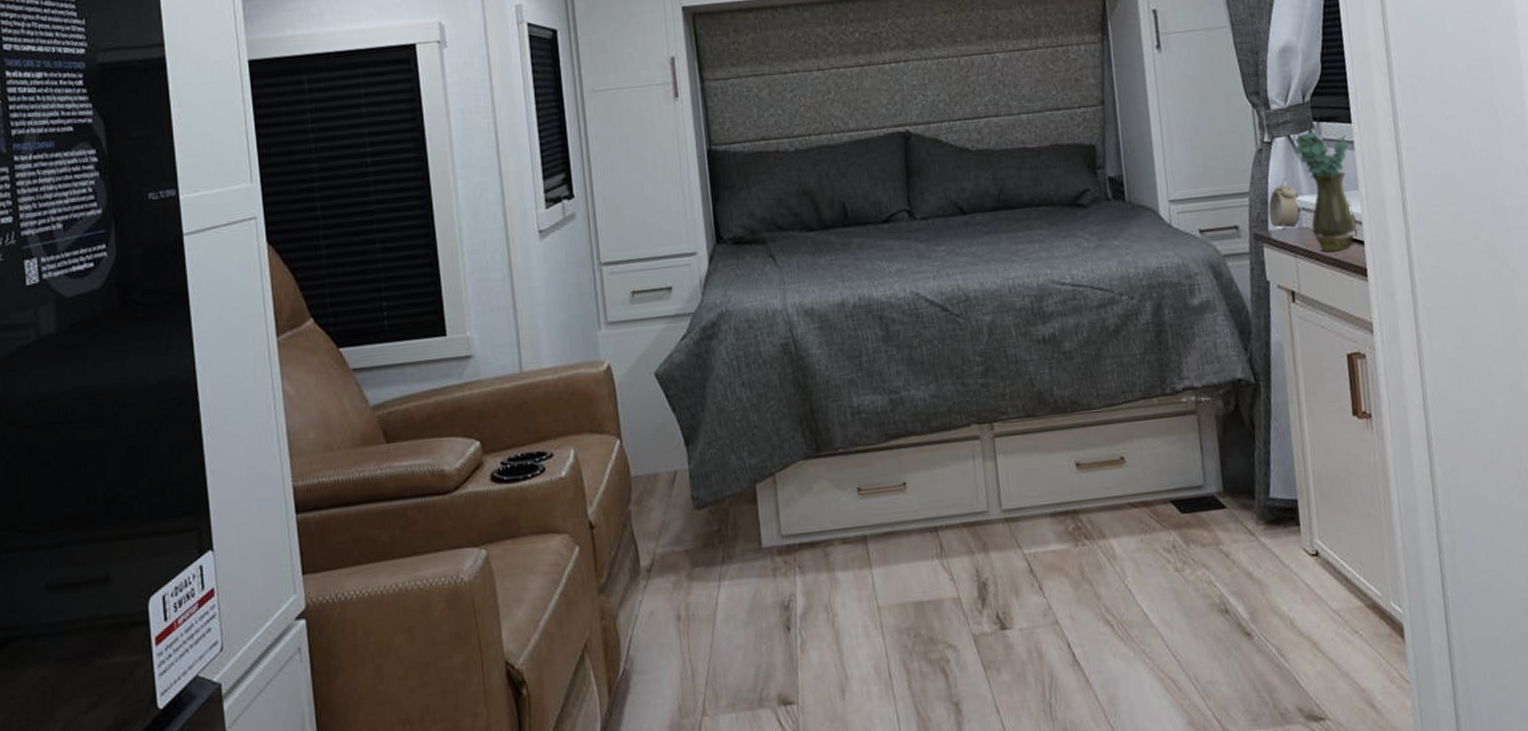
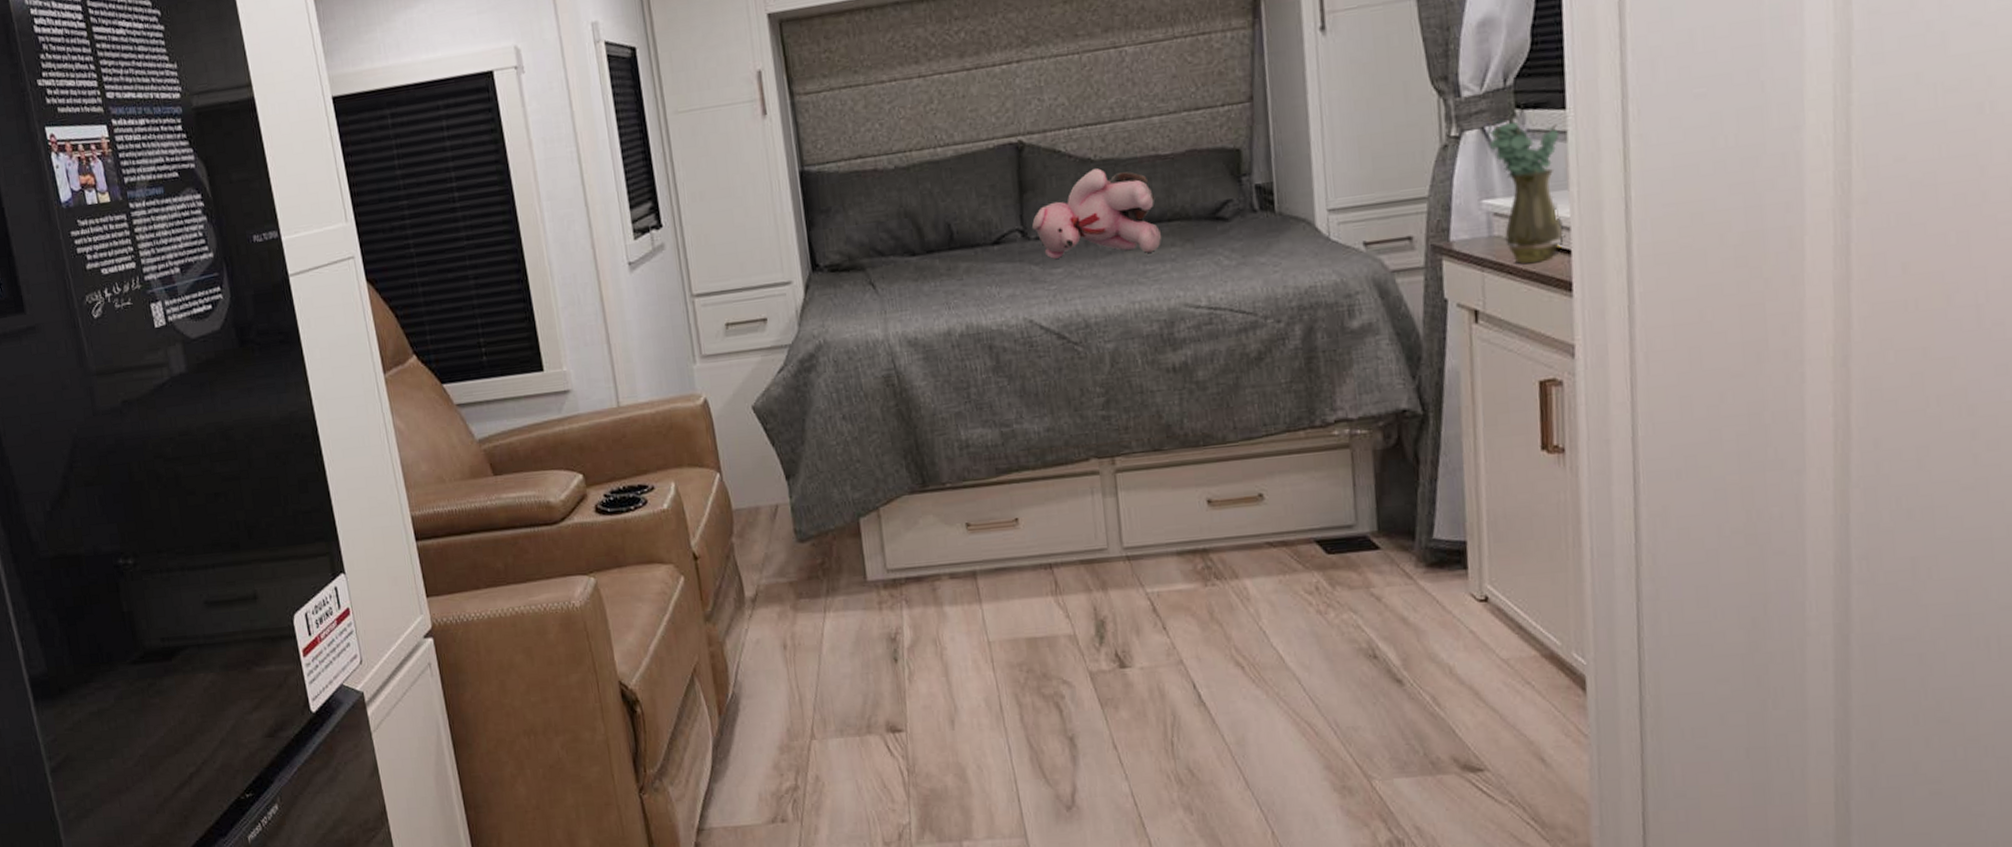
stuffed bear: none [918,158,1031,237] -> present [1032,168,1162,259]
alarm clock: present [1268,178,1301,230] -> none [1451,179,1492,240]

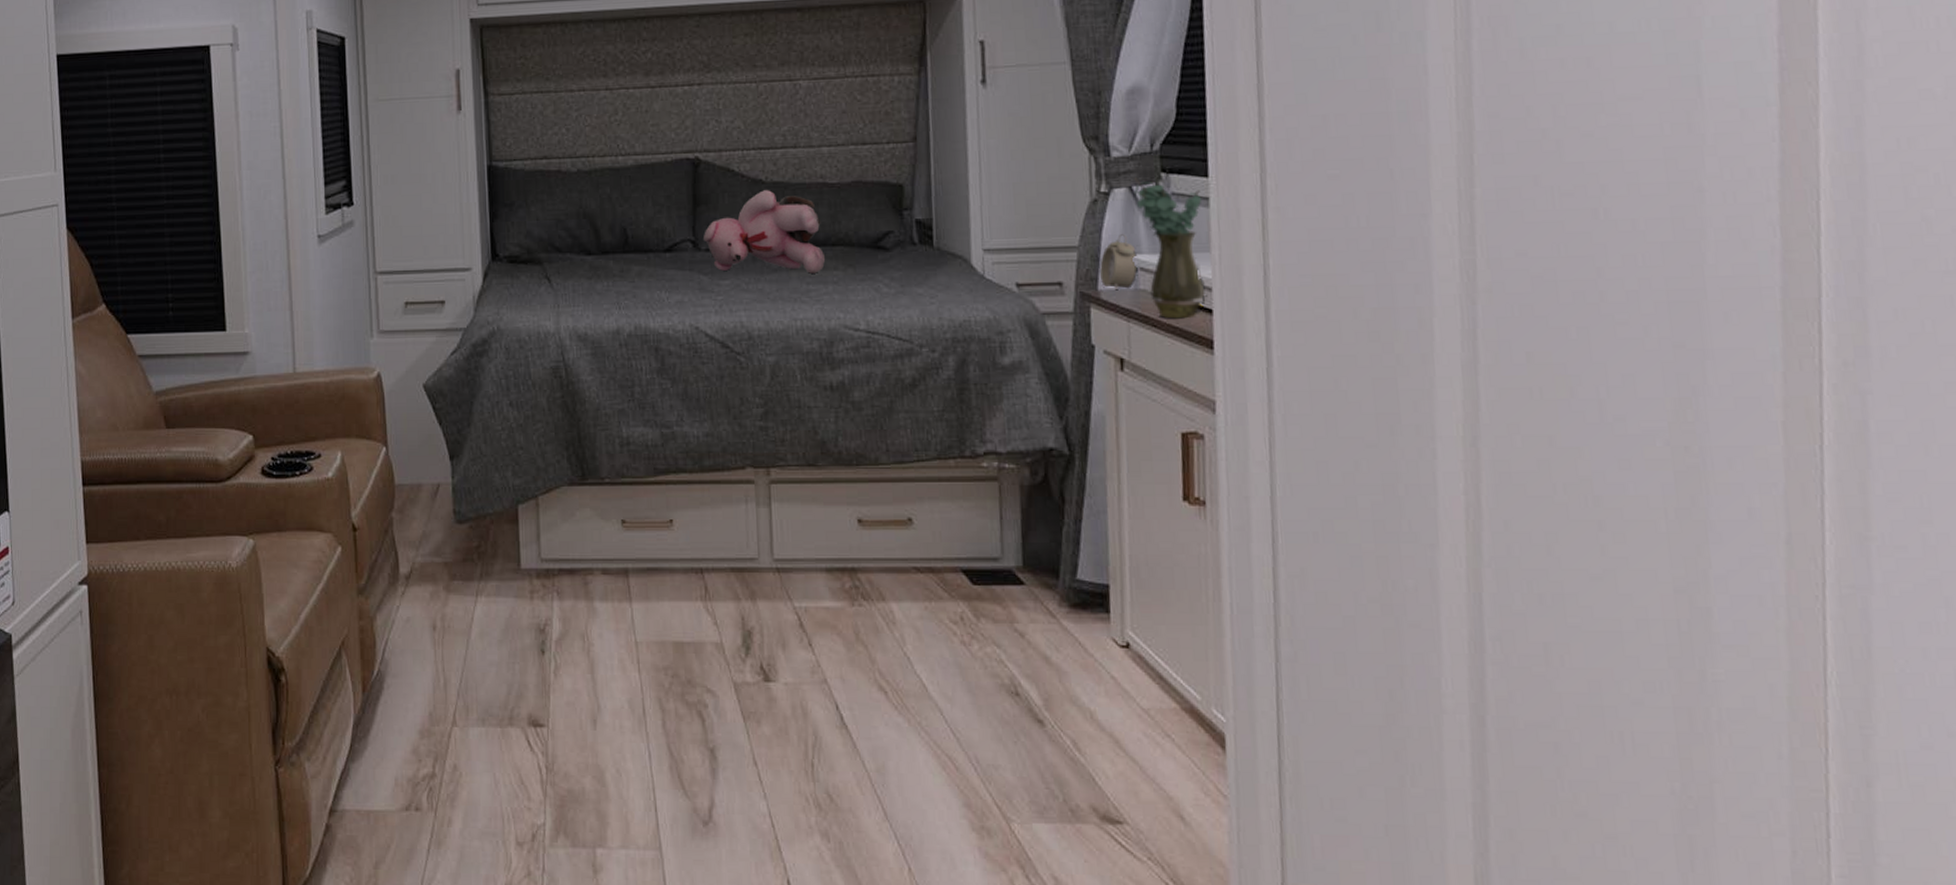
alarm clock: none [1451,179,1492,240] -> present [1100,234,1138,291]

